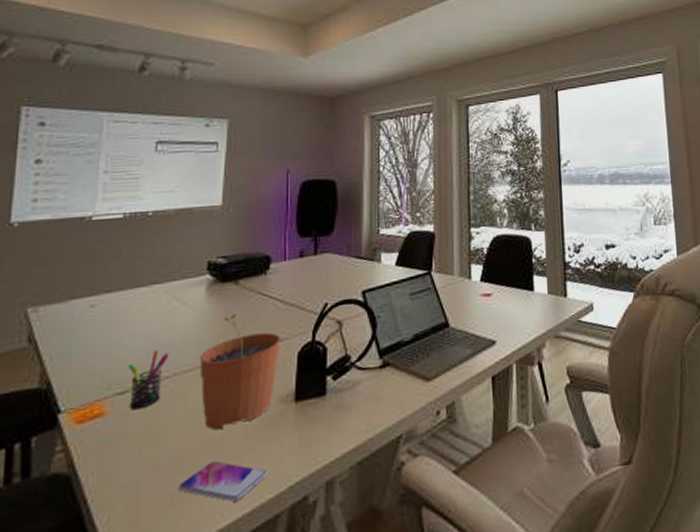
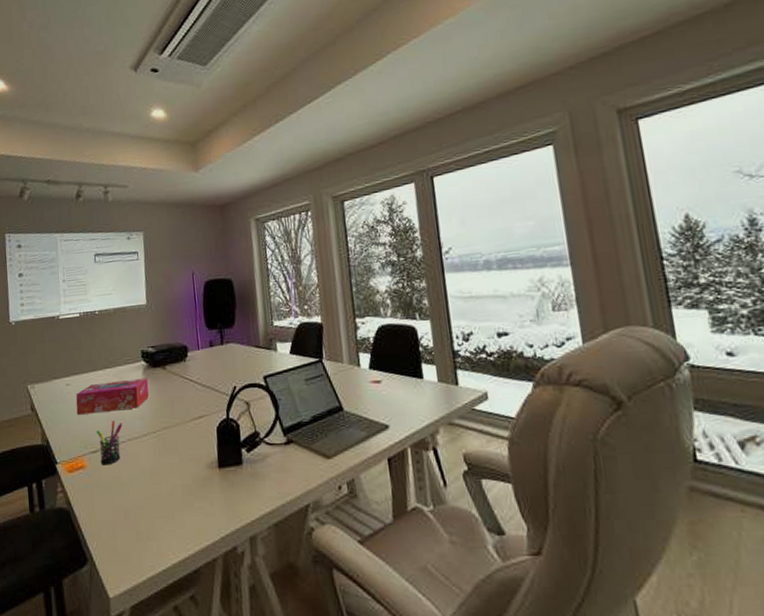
tissue box: none [101,295,213,345] -> present [76,378,149,415]
smartphone: present [177,460,267,502] -> none [140,510,203,544]
plant pot: present [199,313,280,431] -> none [144,392,203,487]

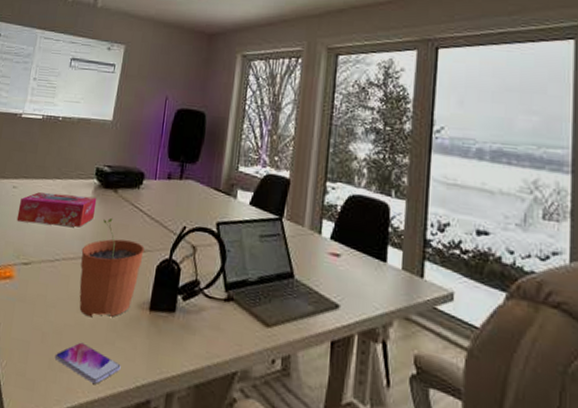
pen holder: present [97,420,123,466] -> none [29,235,61,281]
smartphone: none [140,510,203,544] -> present [54,342,121,384]
plant pot: none [144,392,203,487] -> present [79,217,145,318]

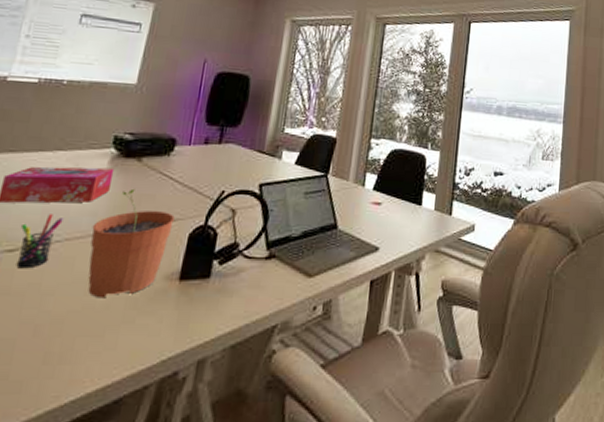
pen holder: none [29,235,61,281] -> present [16,214,64,269]
smartphone: present [54,342,121,384] -> none [52,327,142,368]

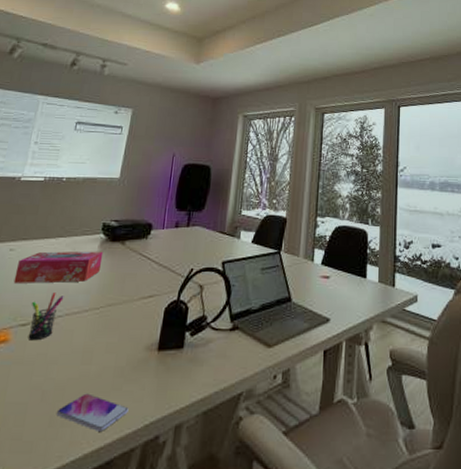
smartphone: none [52,327,142,368] -> present [56,393,129,431]
plant pot: present [88,188,175,298] -> none [84,268,153,367]

